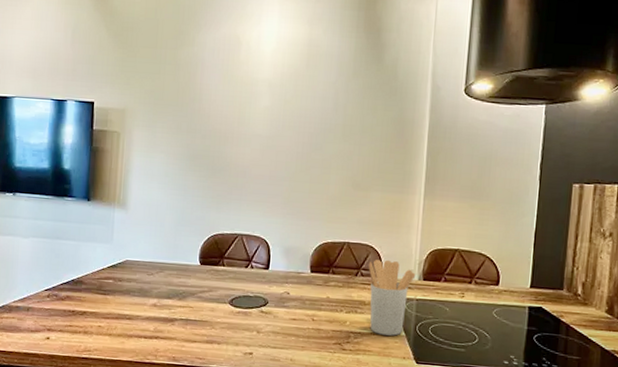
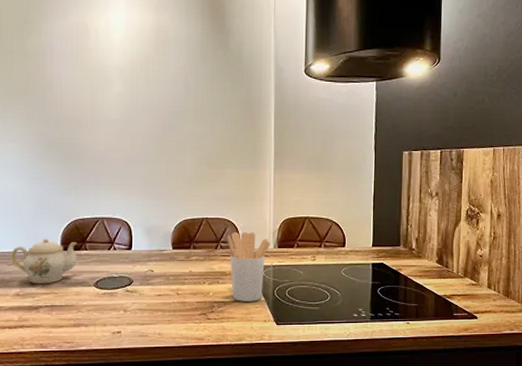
teapot: none [150,251,215,297] -> present [11,238,77,284]

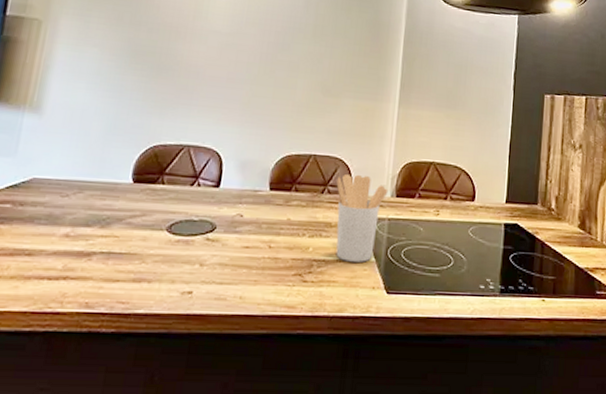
teapot: present [11,238,77,284] -> none [65,166,153,224]

